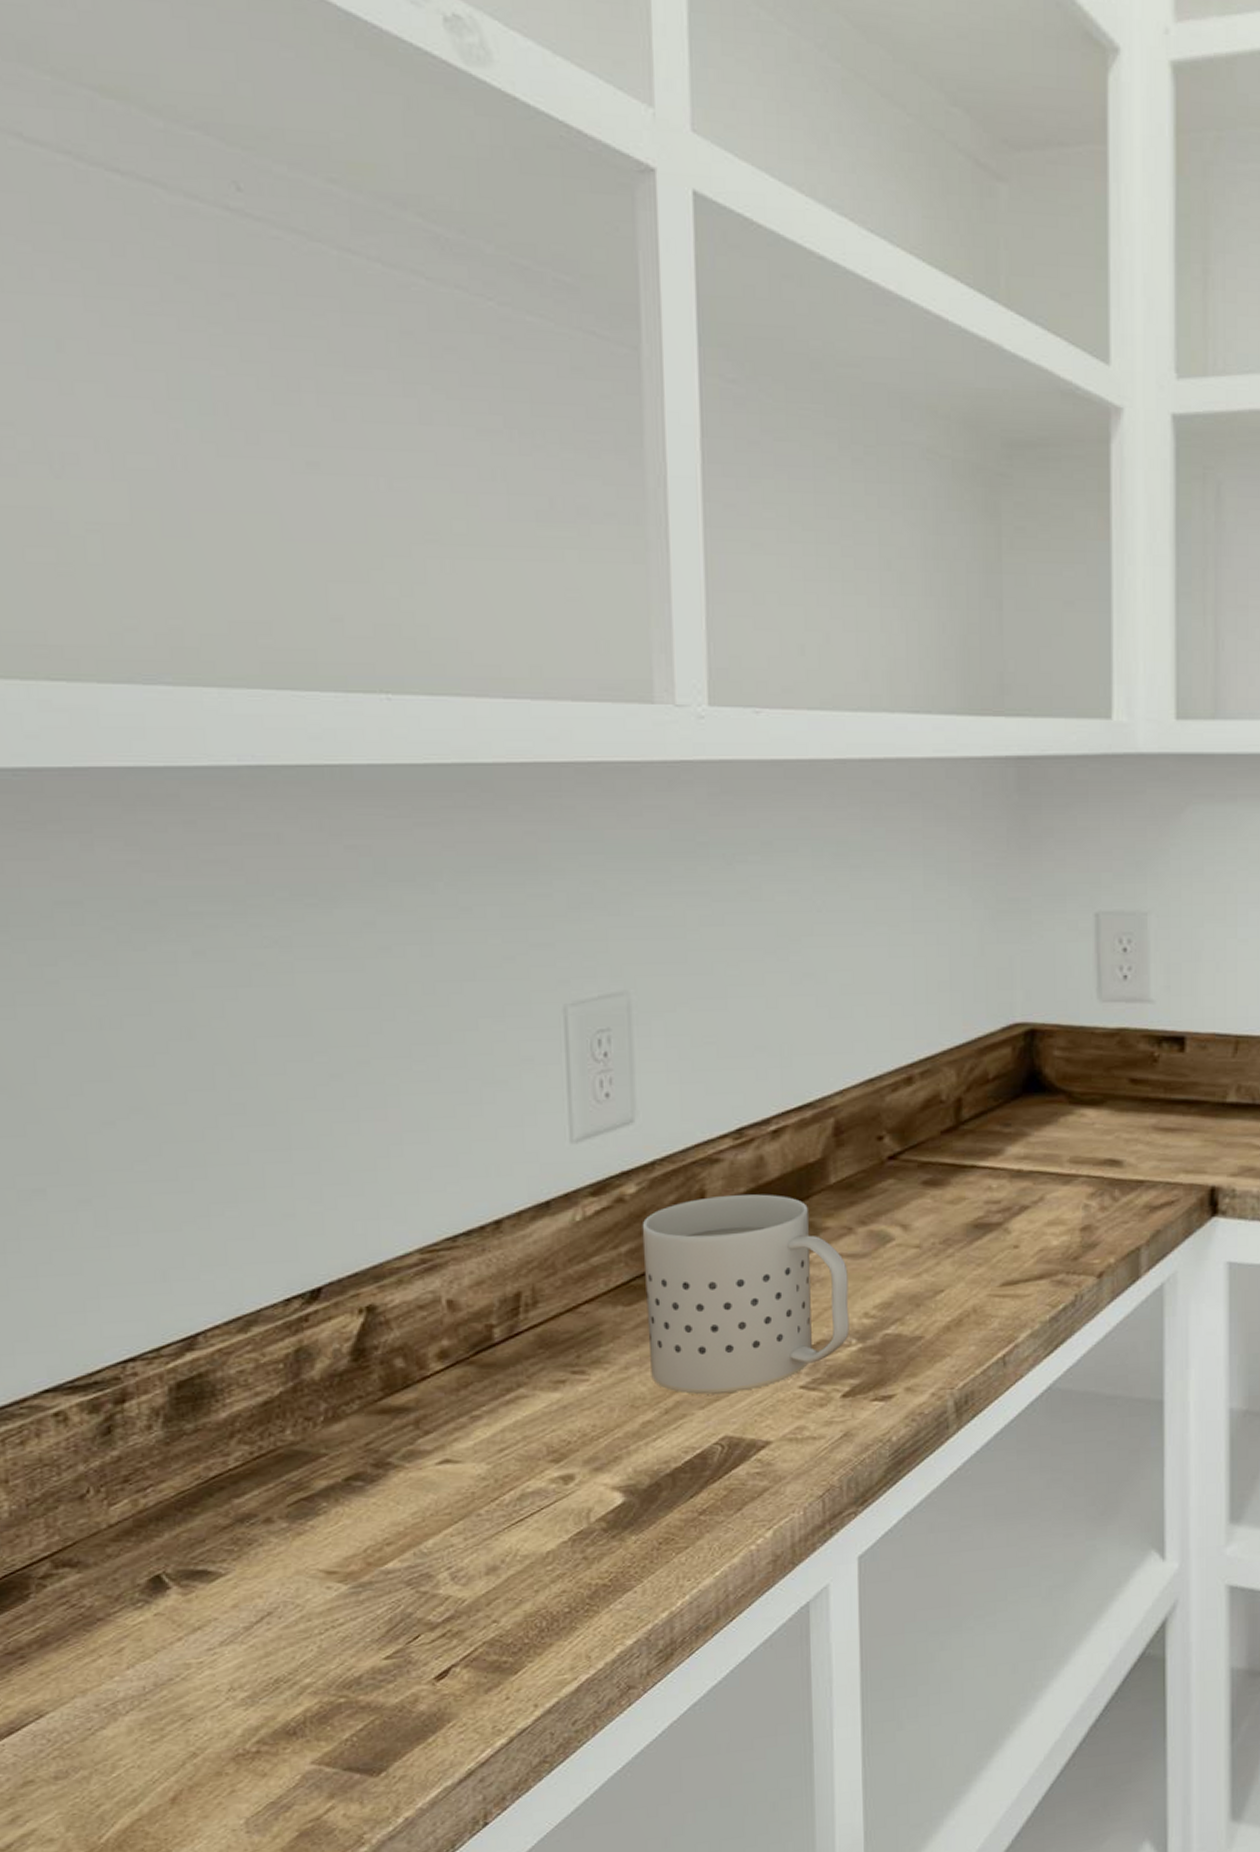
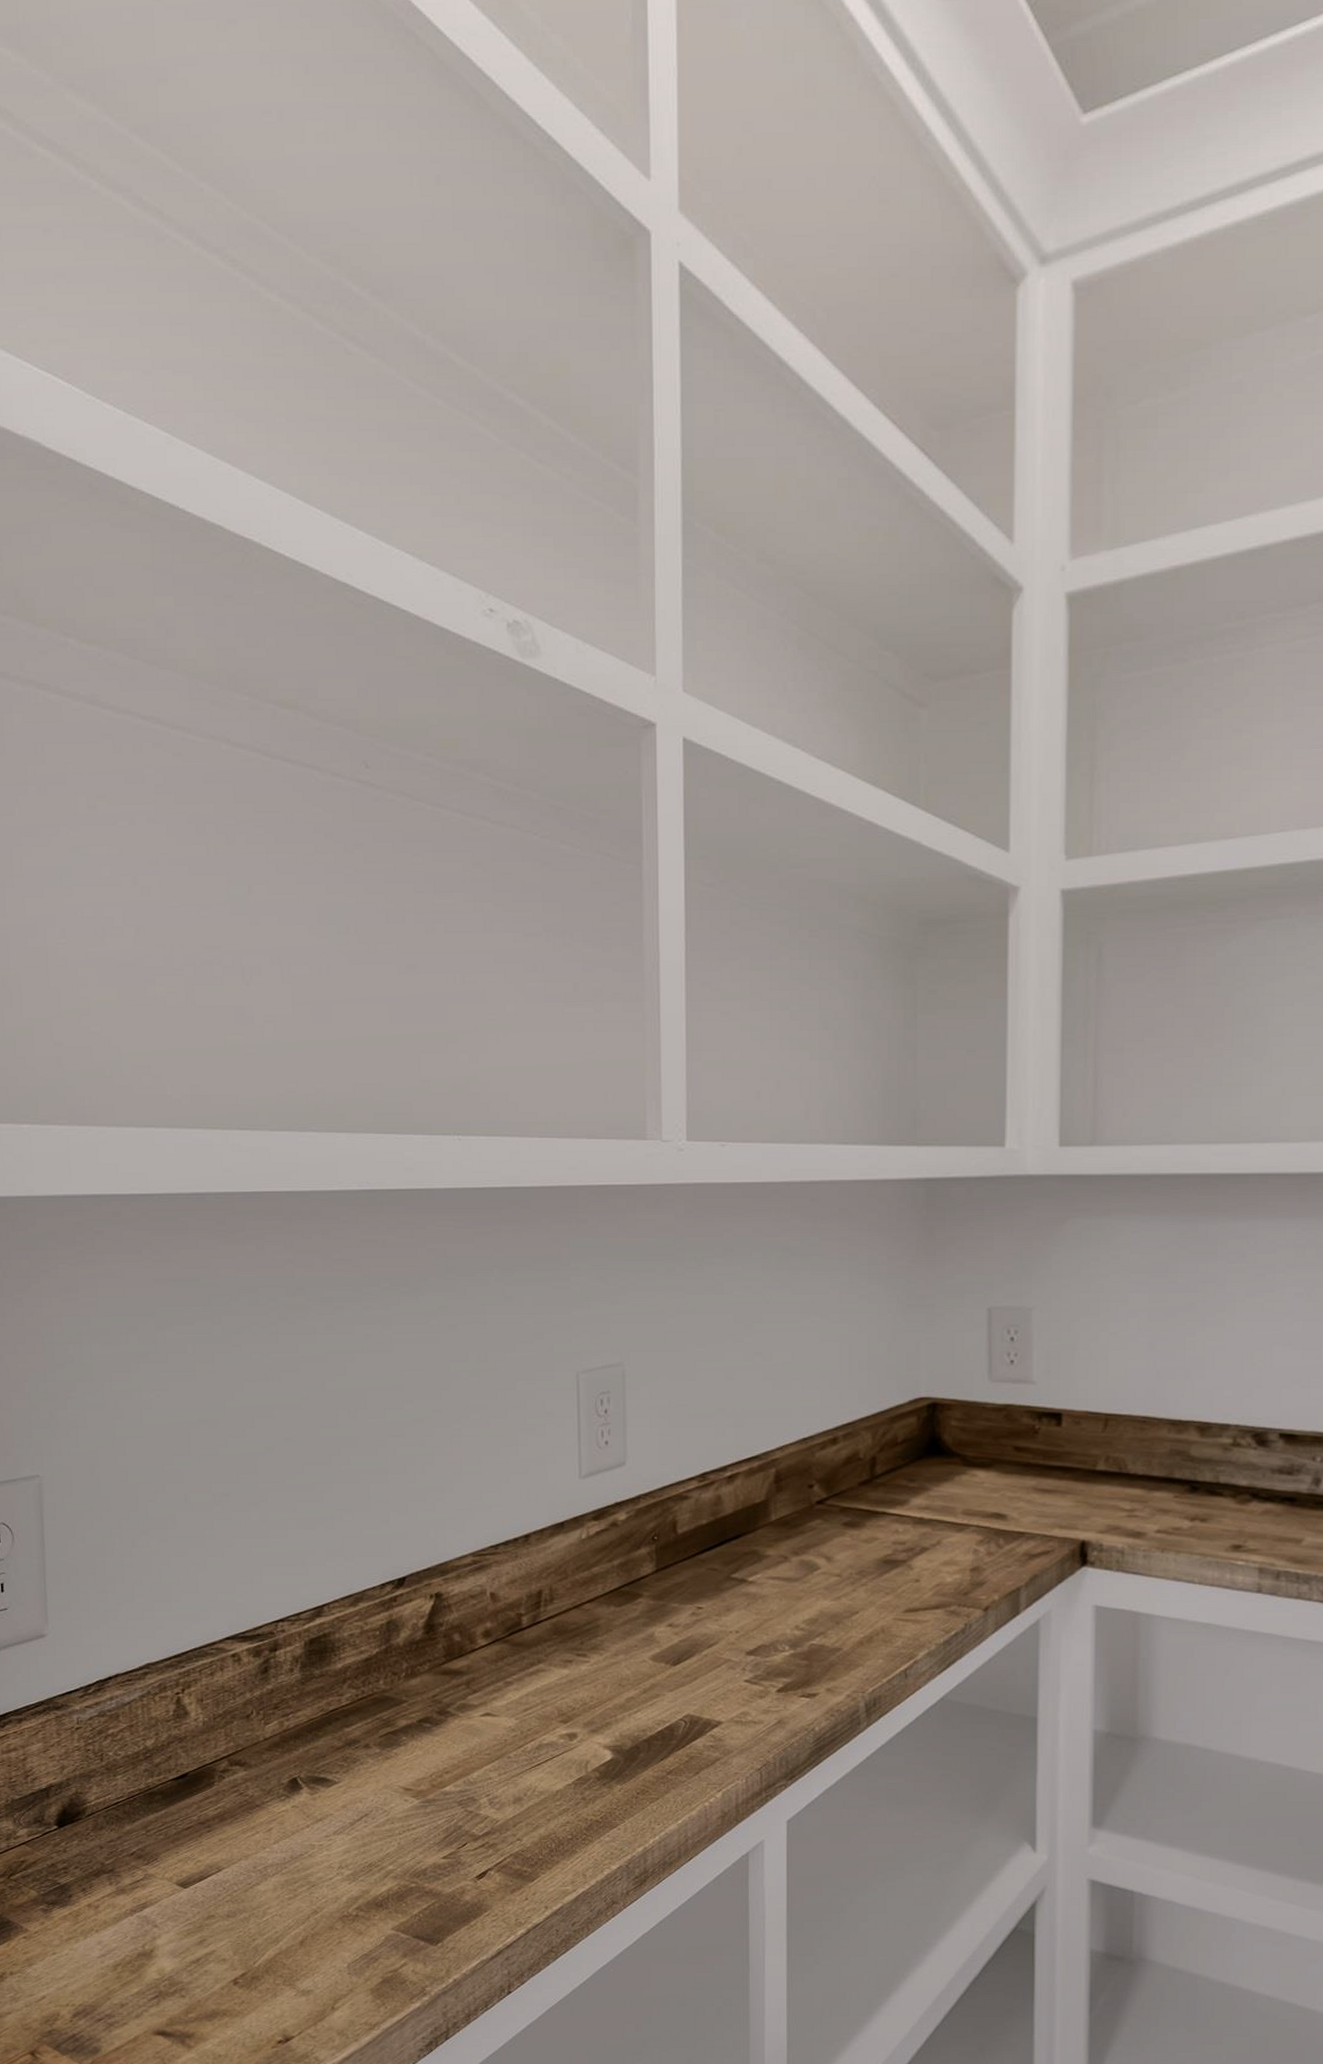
mug: present [642,1194,850,1395] -> none [629,1525,784,1680]

